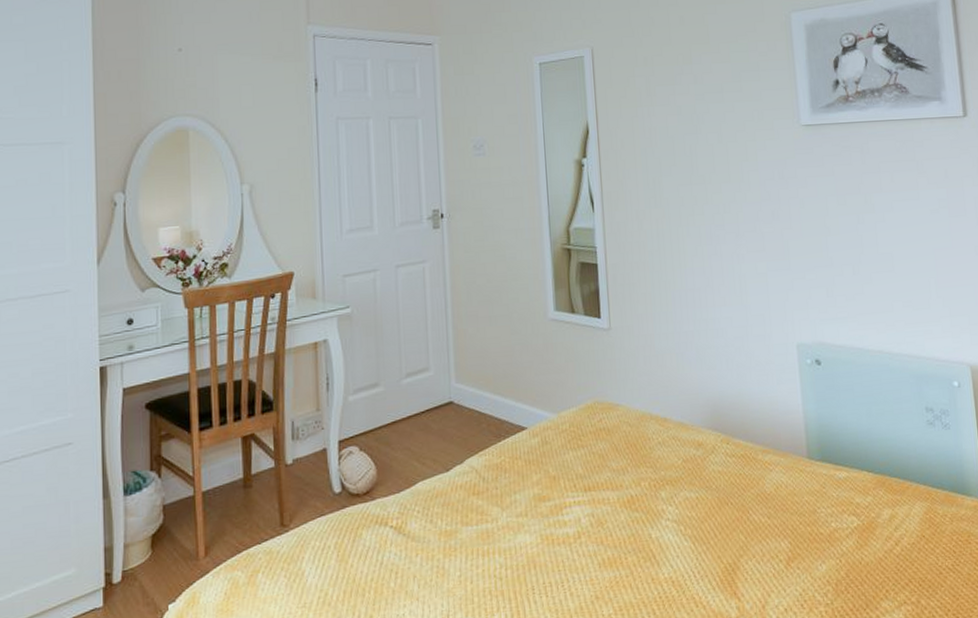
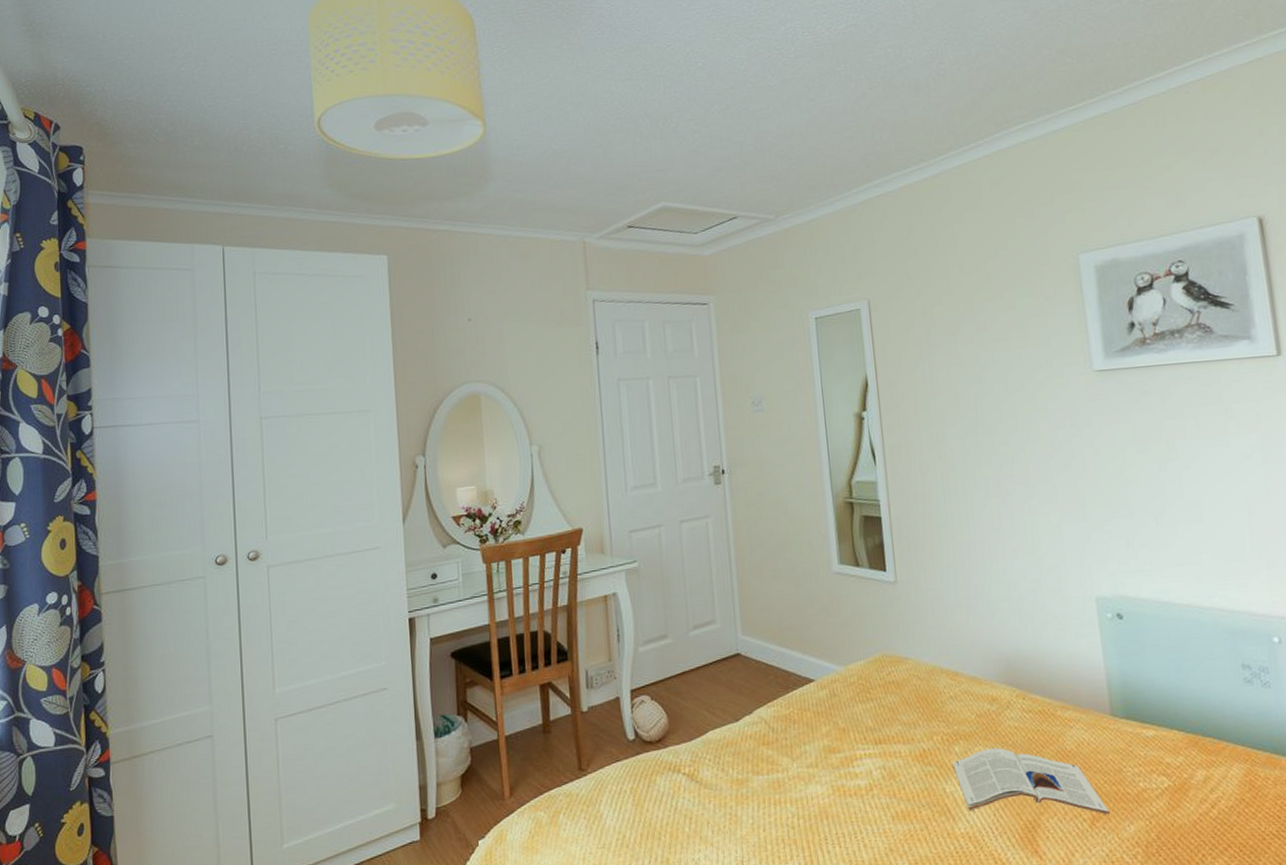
magazine: none [658,492,804,556] -> present [952,748,1110,815]

